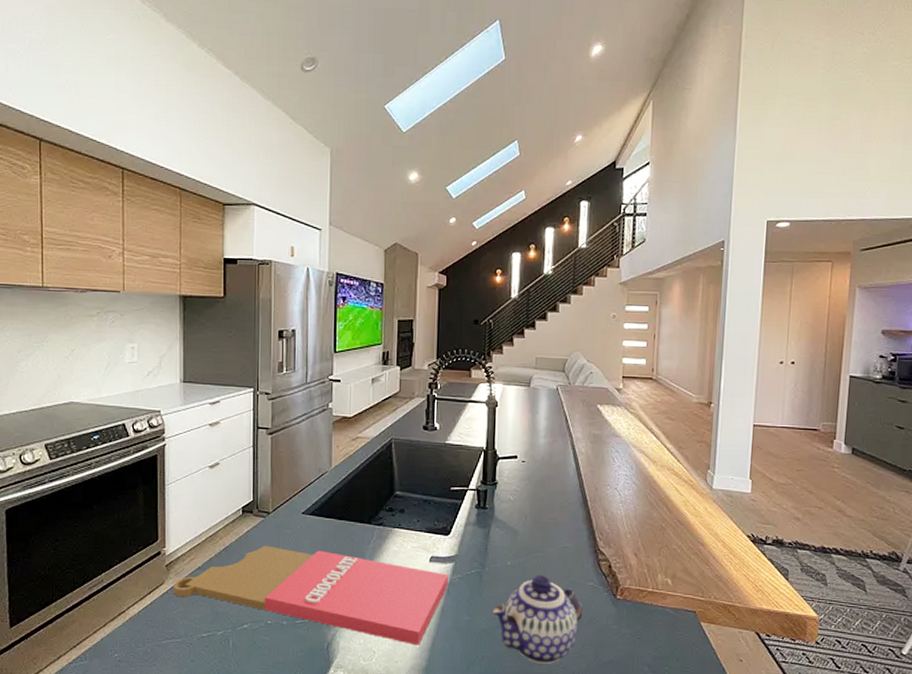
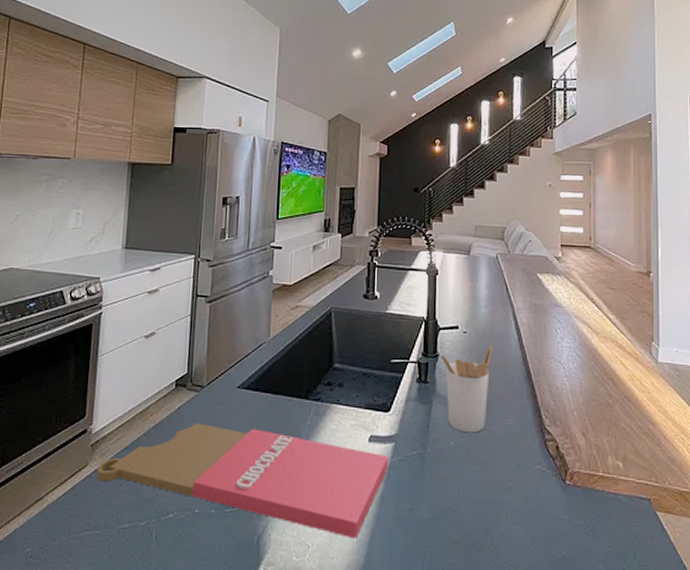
teapot: present [491,575,584,664] -> none [434,456,533,561]
utensil holder: none [498,475,551,554] -> present [439,346,493,433]

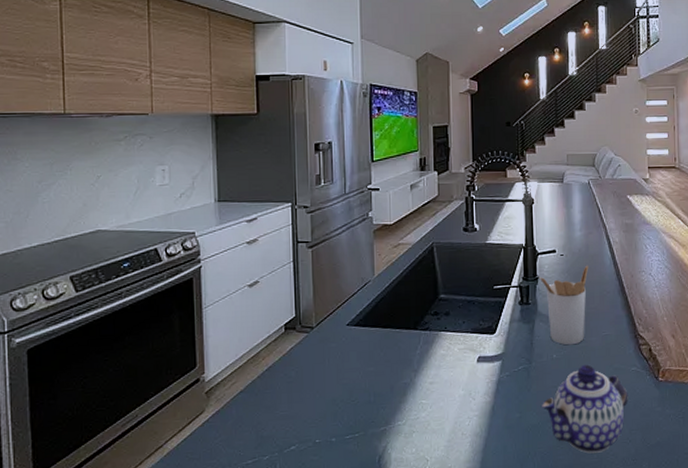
cutting board: present [96,422,388,539] -> none [214,361,497,449]
teapot: none [434,456,533,561] -> present [540,364,630,454]

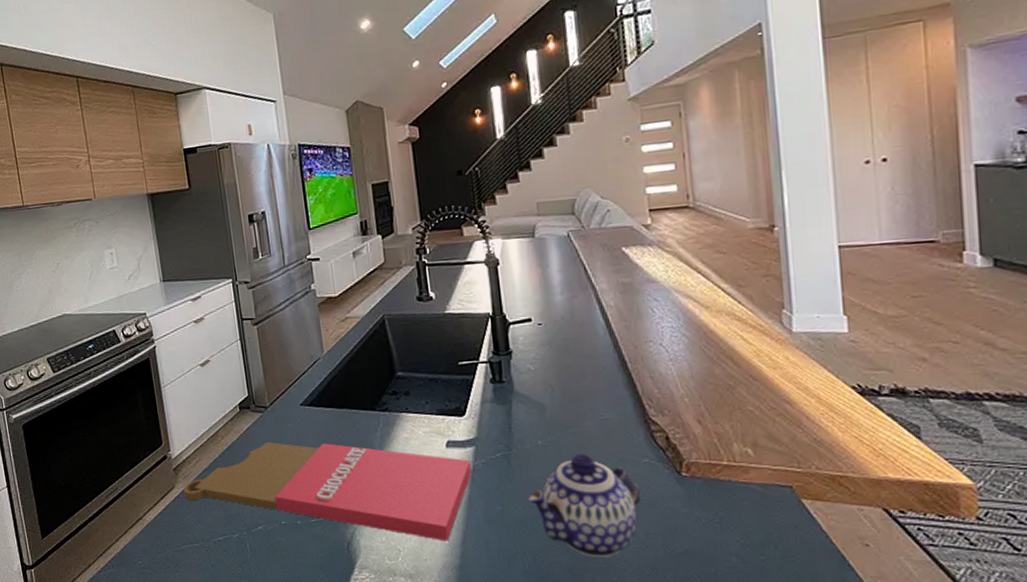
cutting board: none [214,361,497,449] -> present [183,441,472,541]
utensil holder: present [539,266,589,346] -> none [513,336,577,431]

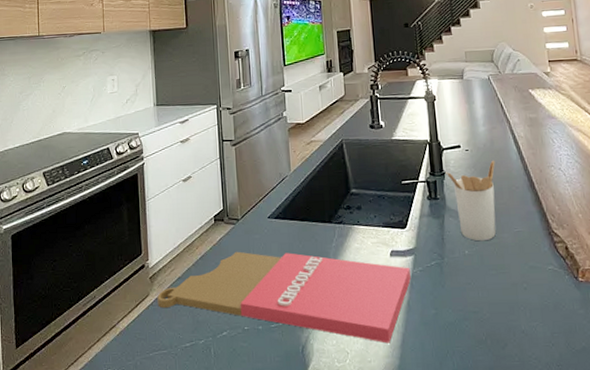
utensil holder: none [513,336,577,431] -> present [446,161,496,242]
teapot: present [527,453,643,557] -> none [456,261,549,356]

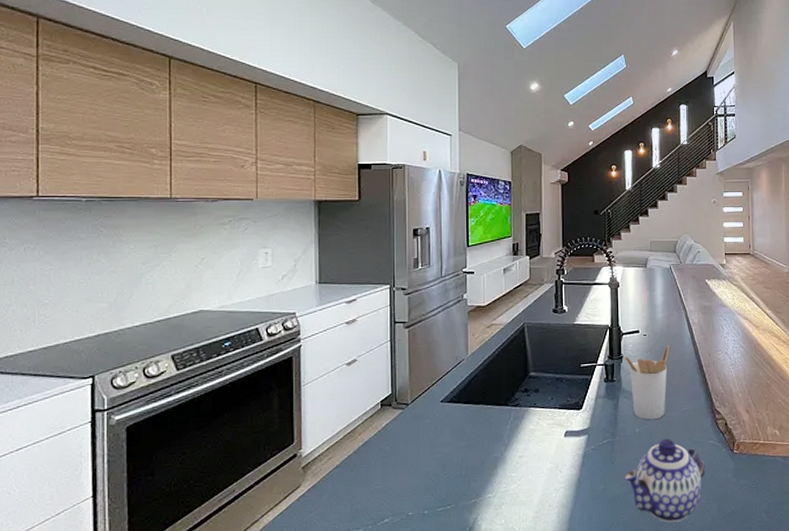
cutting board: present [157,251,411,344] -> none [310,436,583,519]
teapot: none [456,261,549,356] -> present [624,438,707,523]

